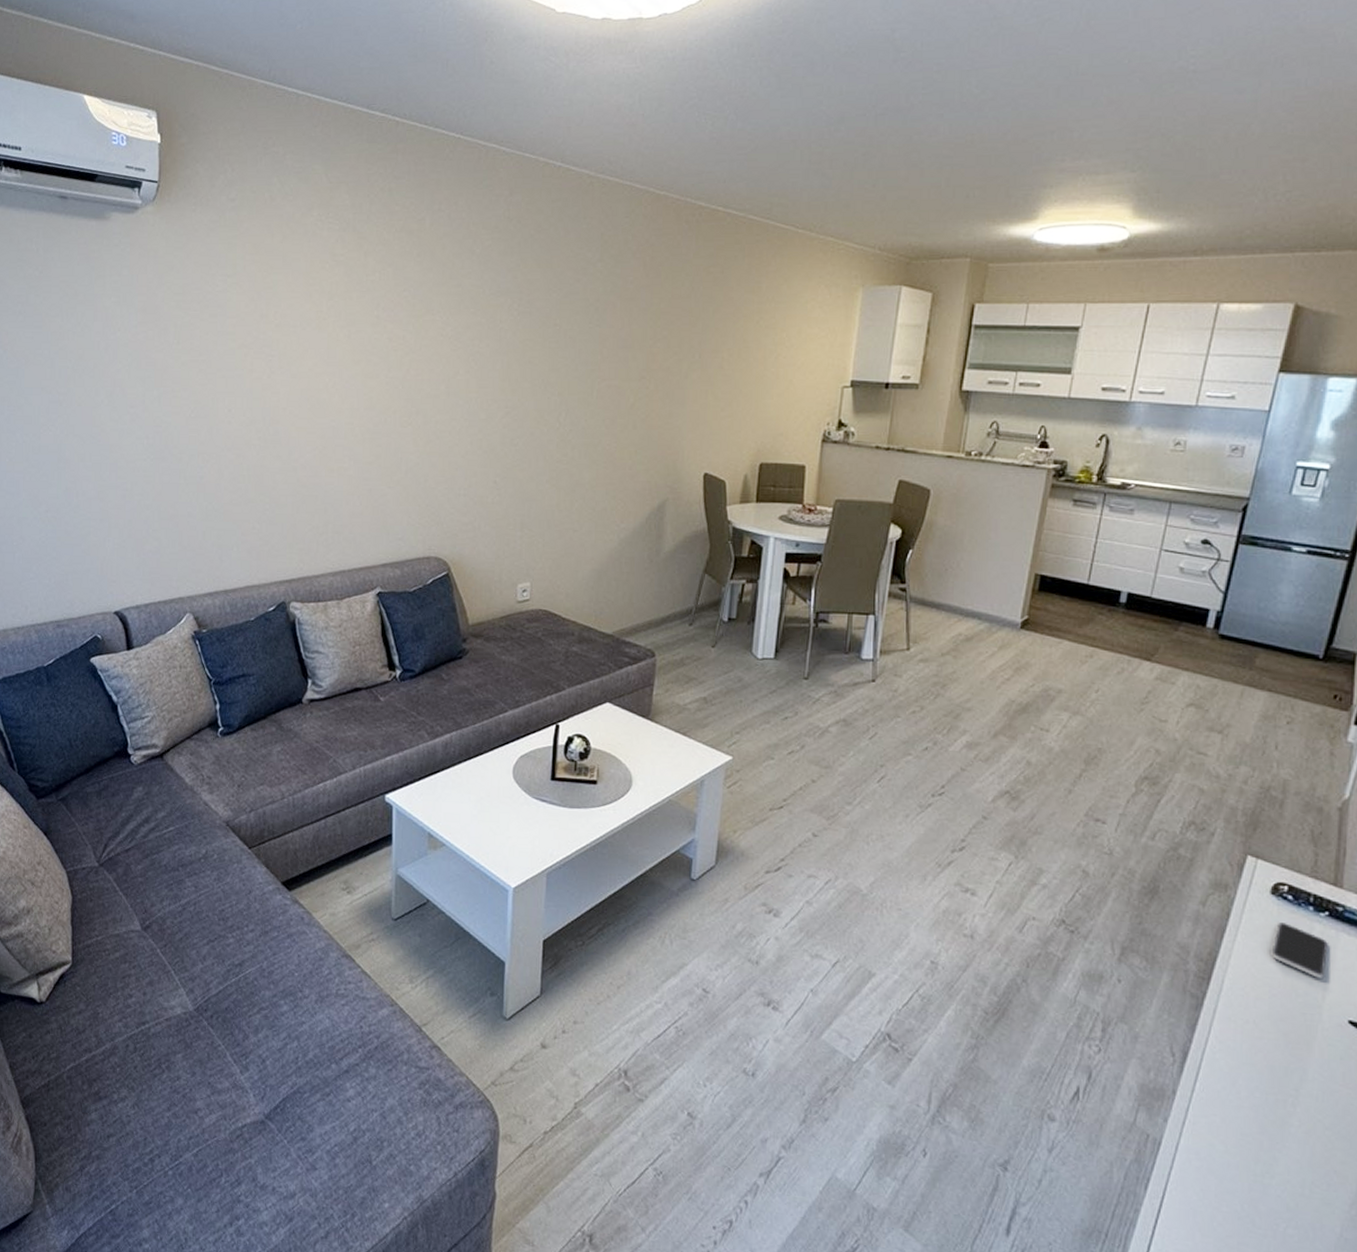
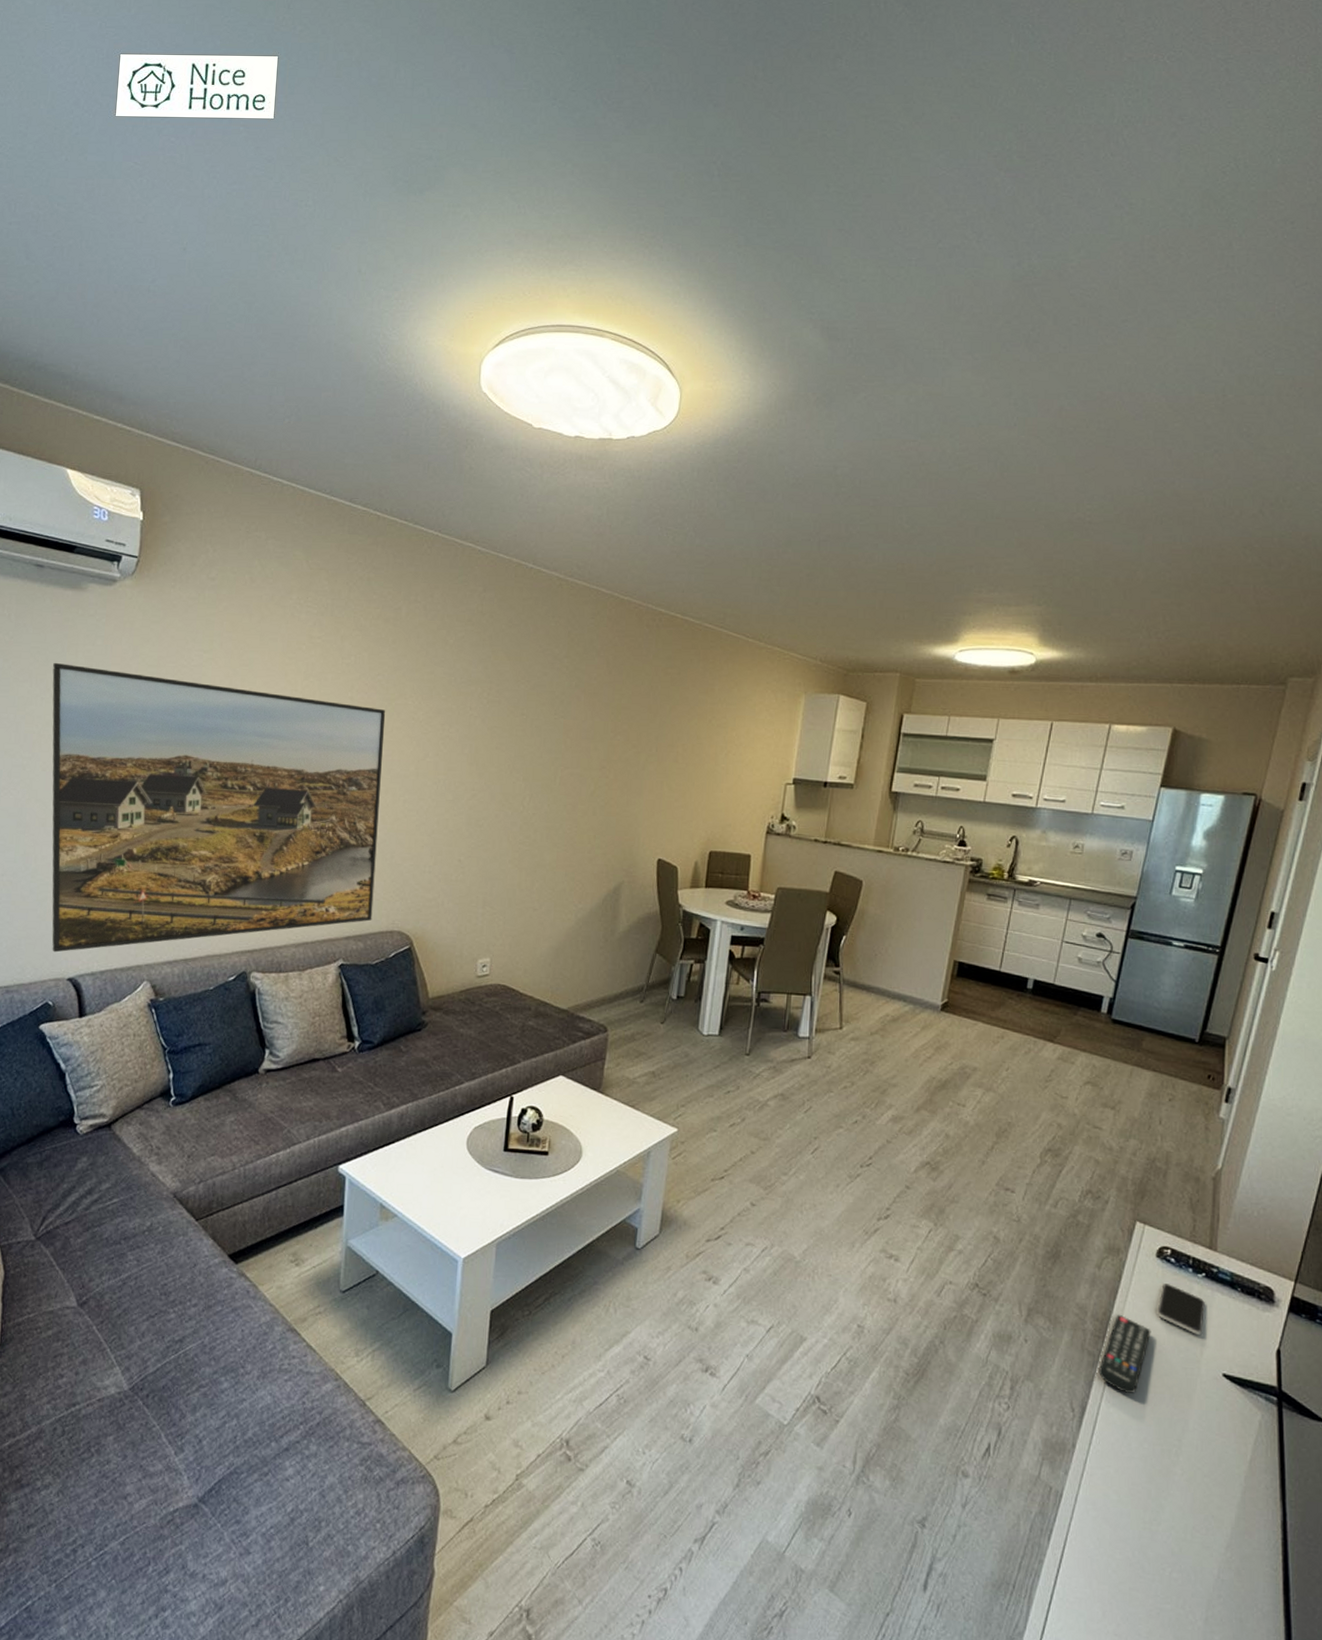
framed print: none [82,295,414,587] -> present [52,662,386,953]
remote control: none [1203,954,1264,1039] -> present [1099,1314,1151,1393]

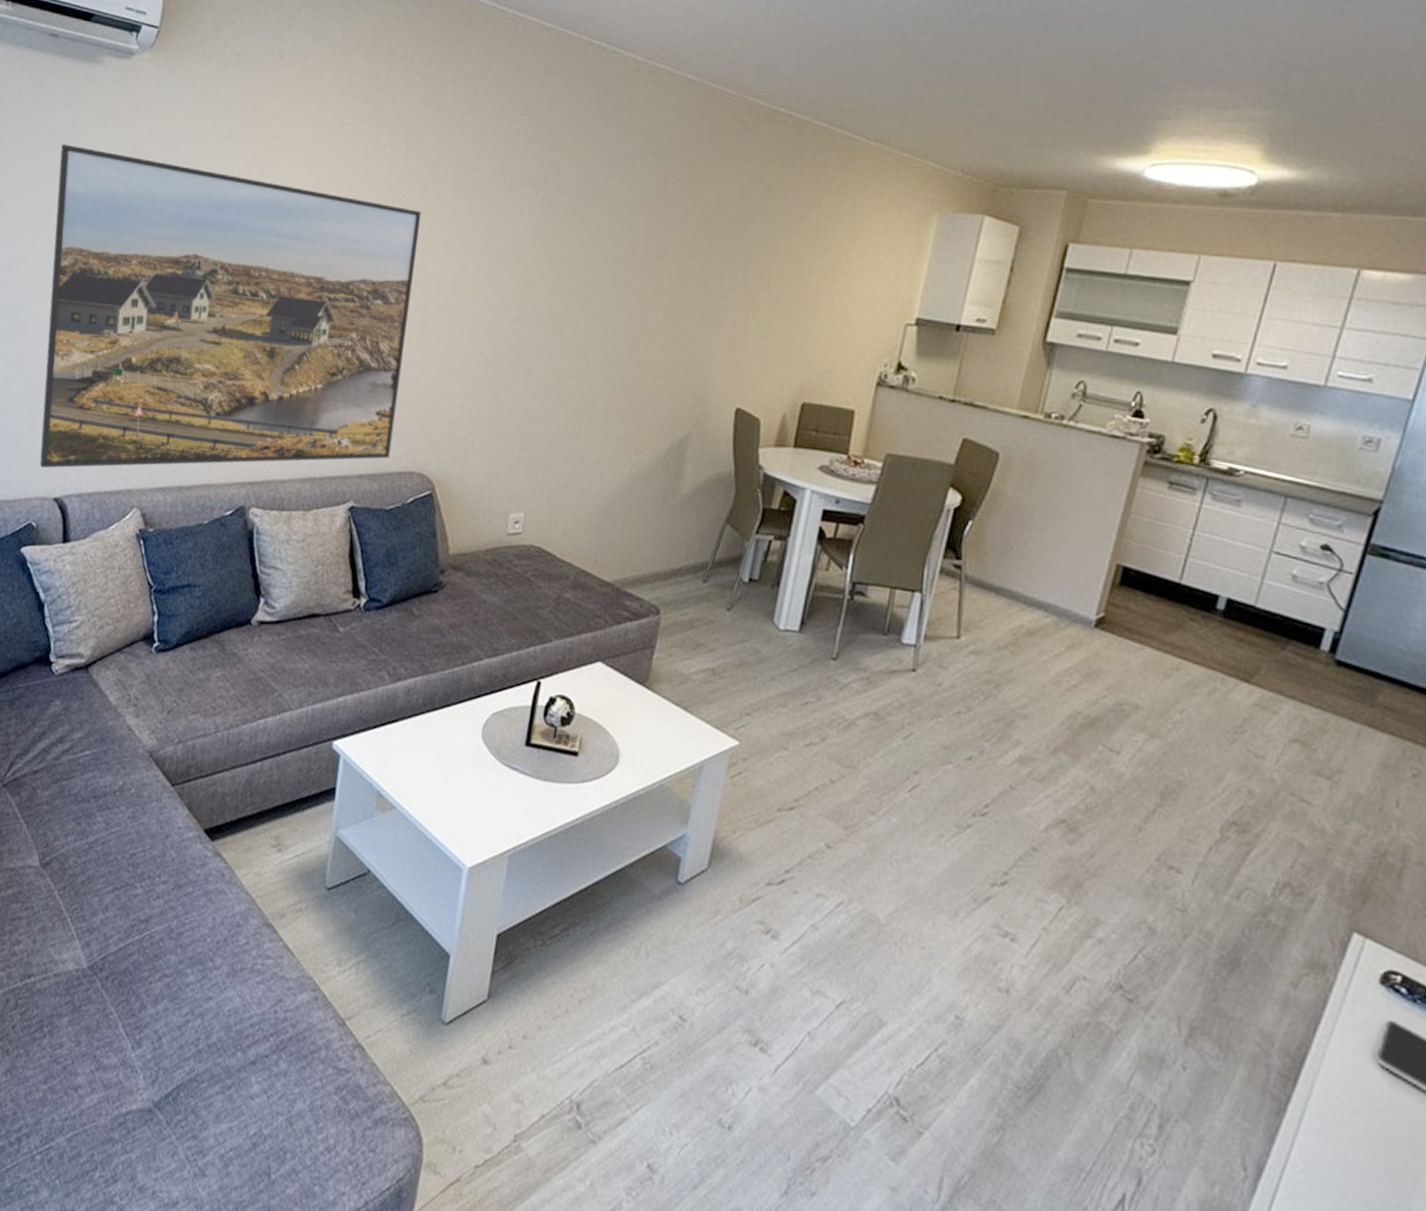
remote control: present [1099,1314,1151,1393] -> none [1285,1051,1366,1160]

